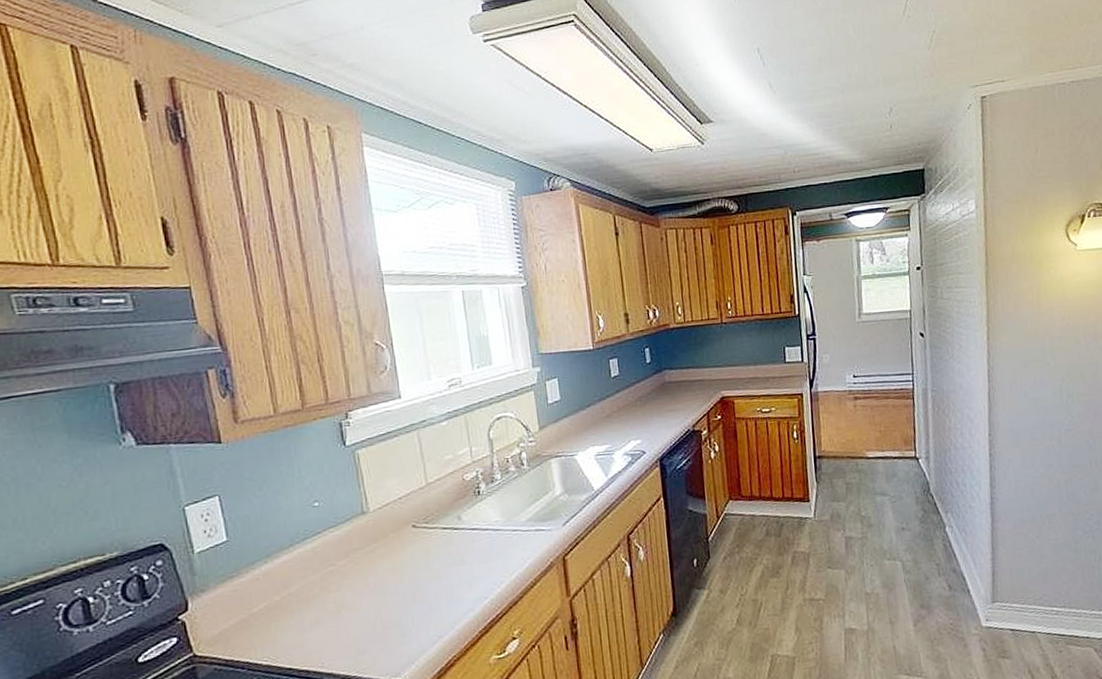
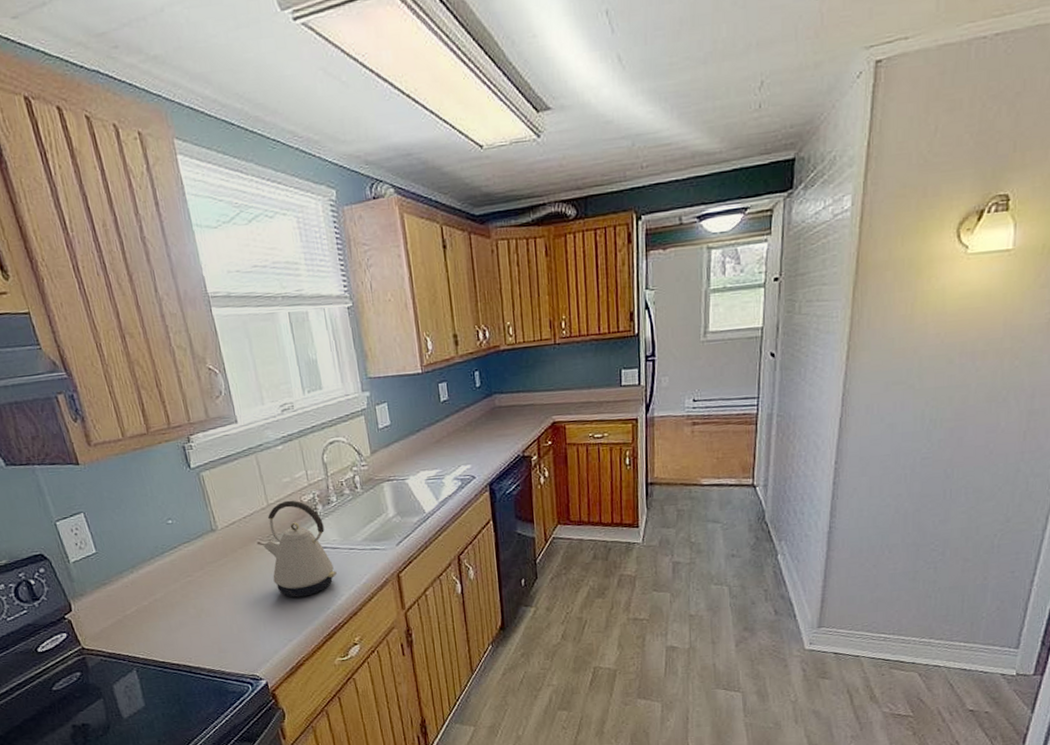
kettle: none [418,478,497,587] -> present [263,500,337,598]

